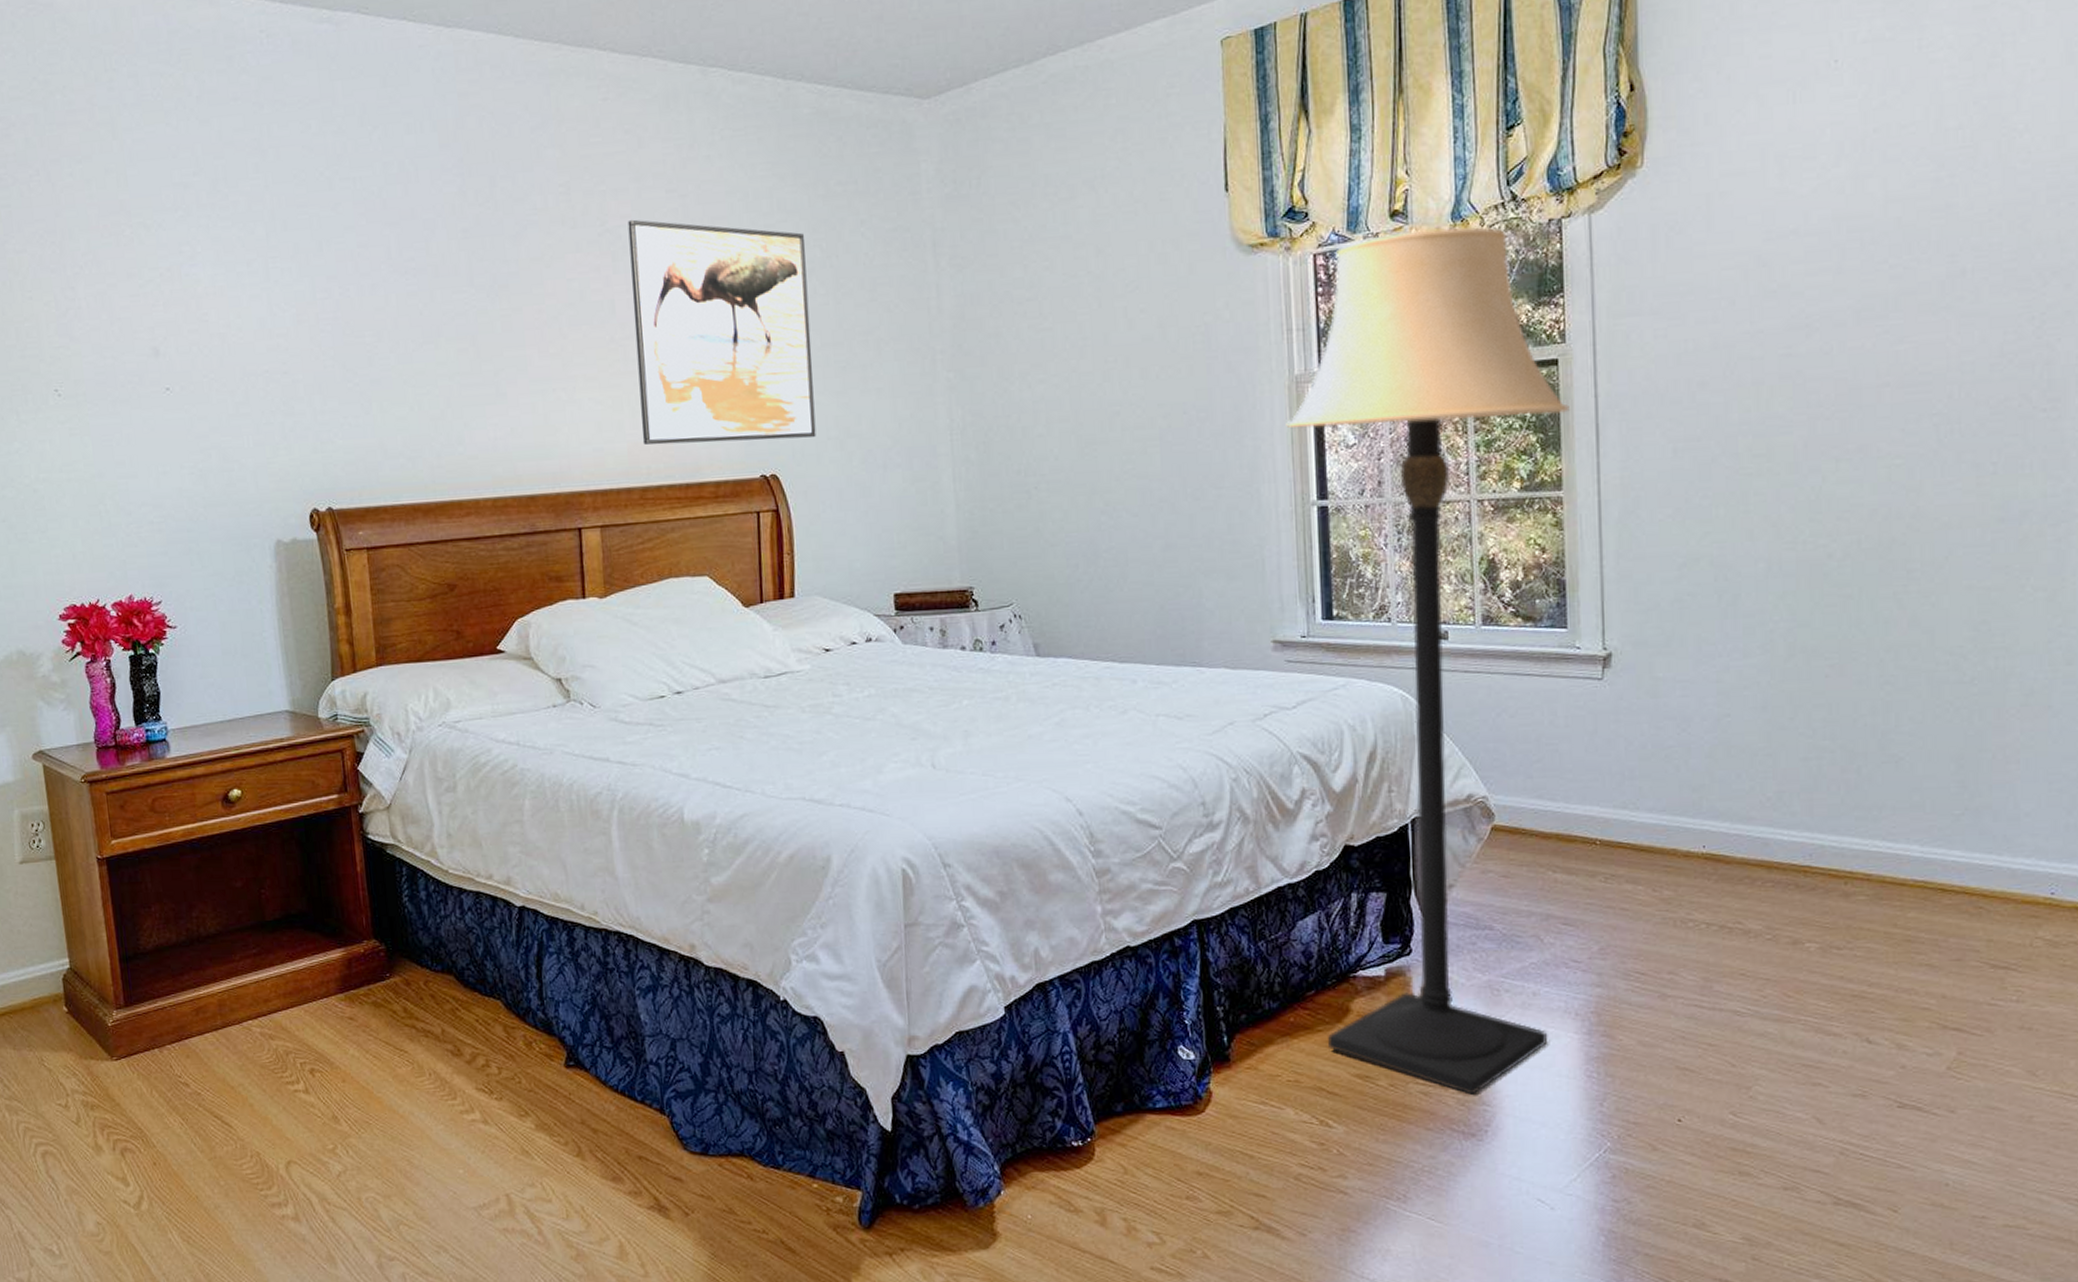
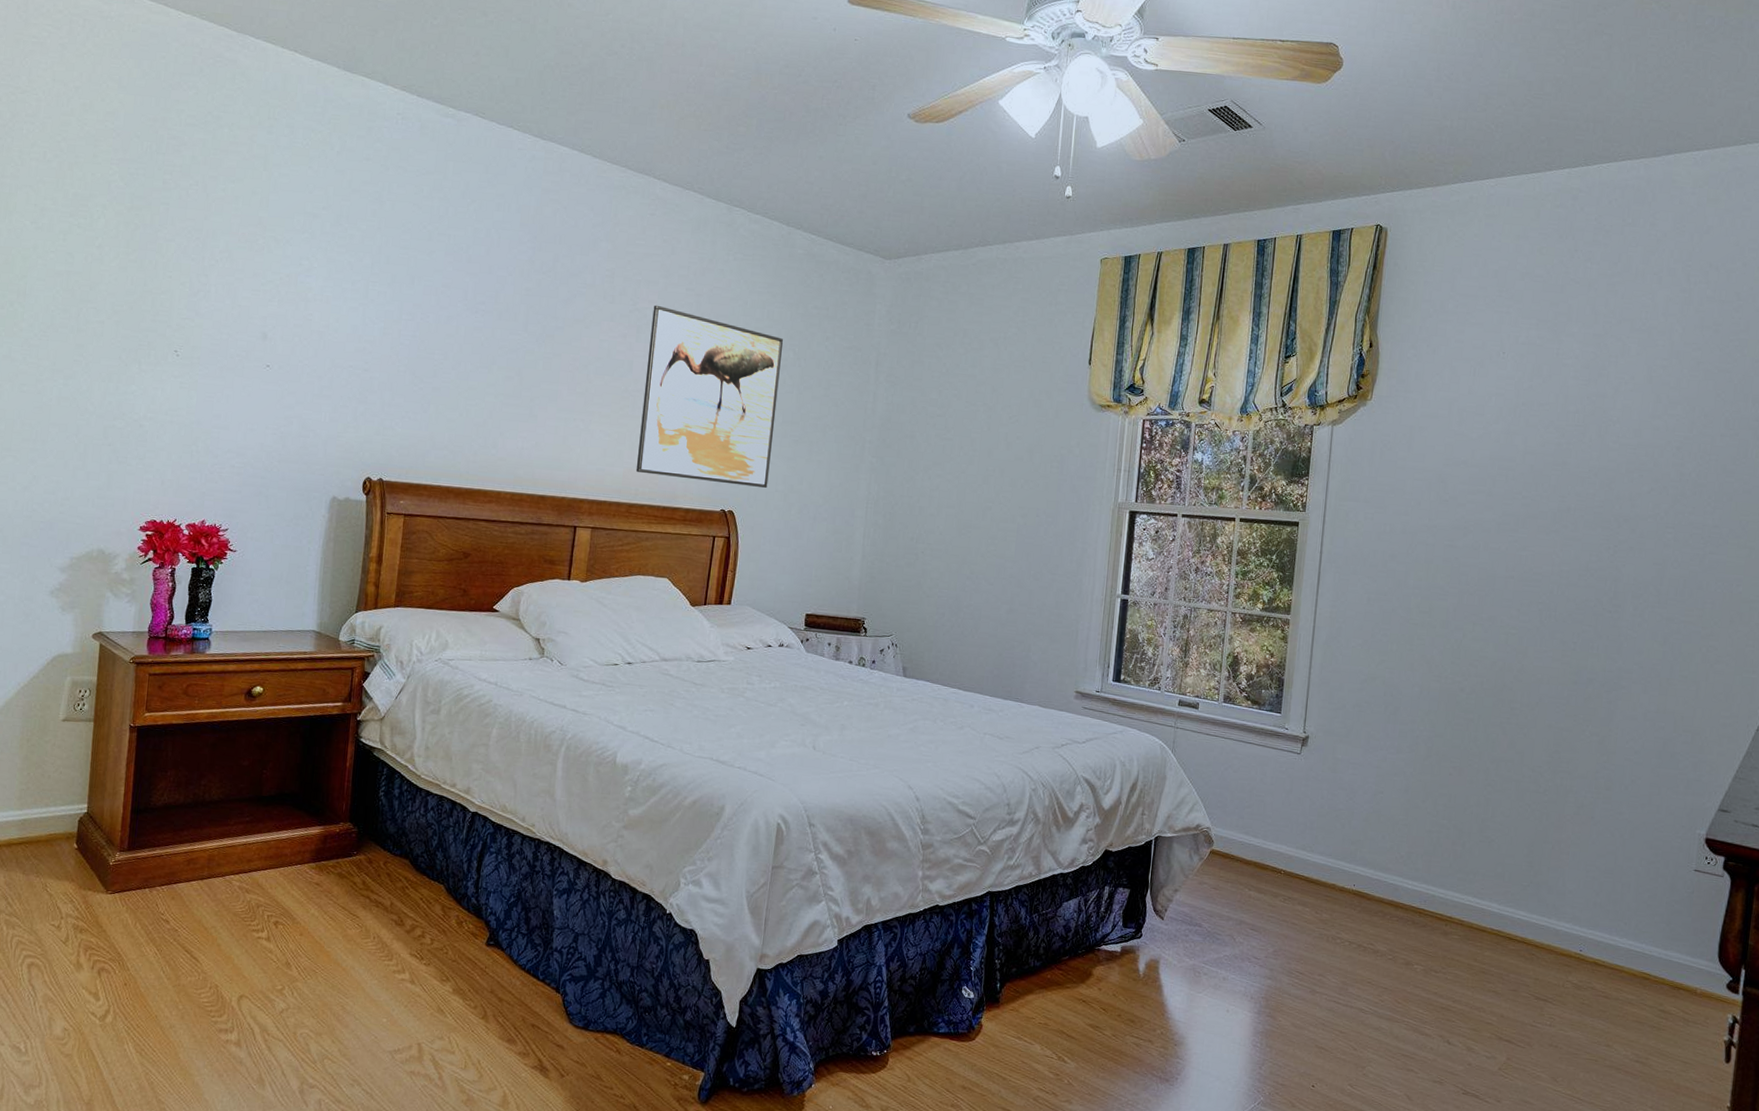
lamp: present [1286,226,1570,1095] -> none [1072,414,1302,1050]

